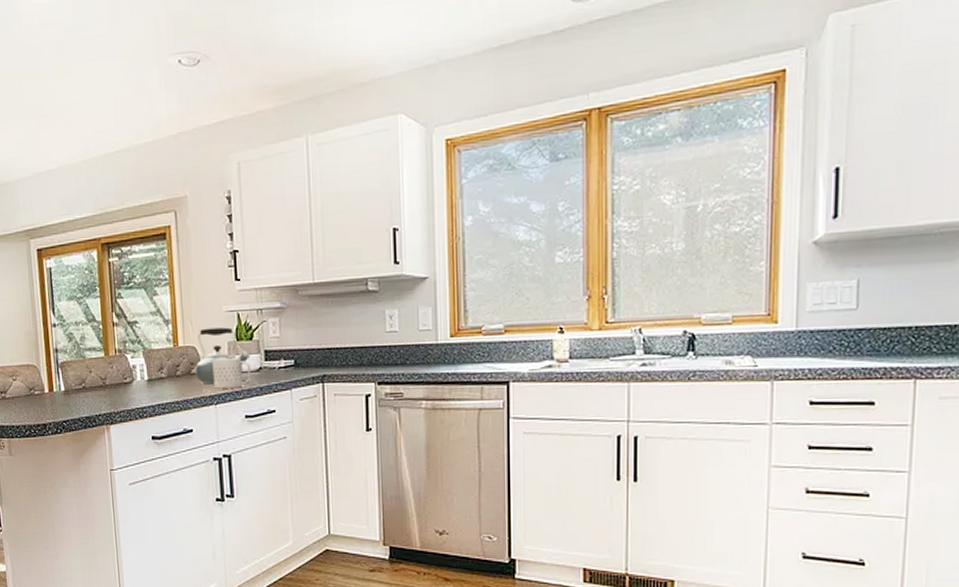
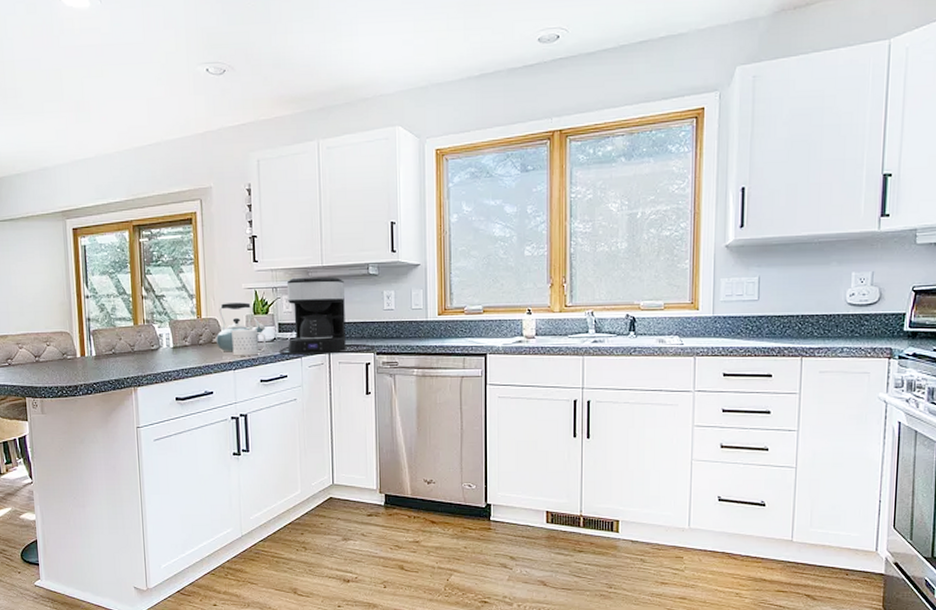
coffee maker: none [265,295,377,387] -> present [279,277,376,356]

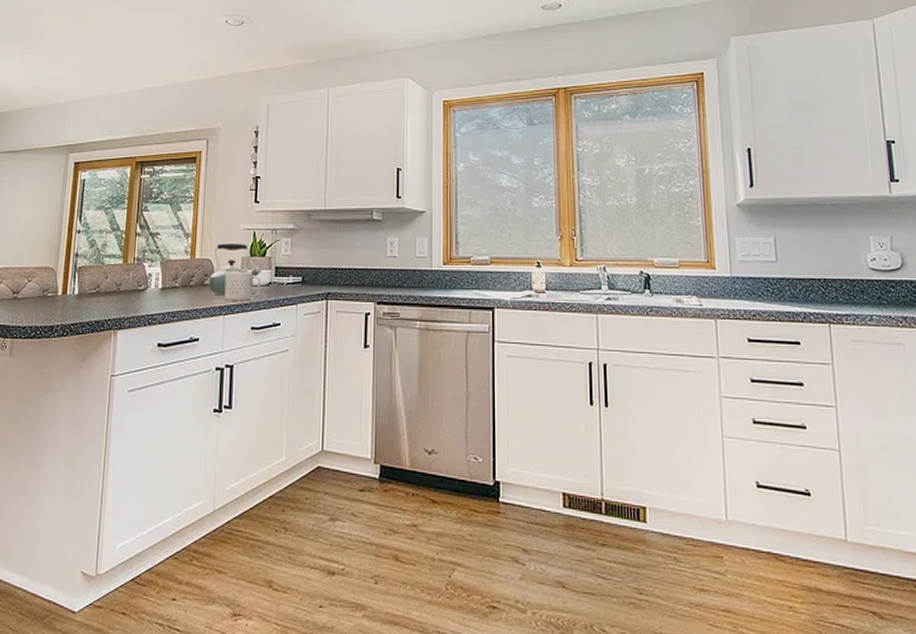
coffee maker: present [279,277,376,356] -> none [273,221,377,303]

